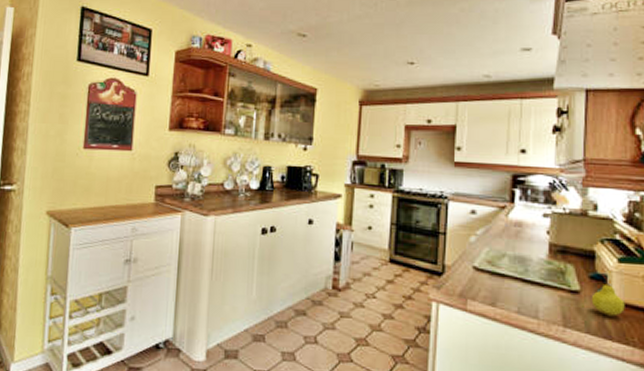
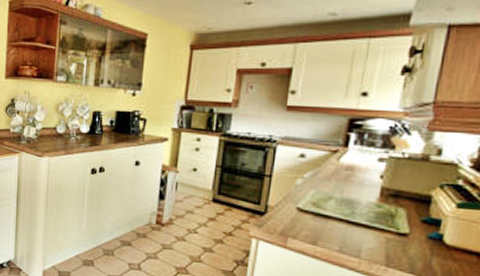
fruit: present [591,273,625,316] -> none [419,218,457,259]

